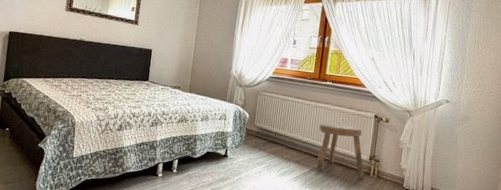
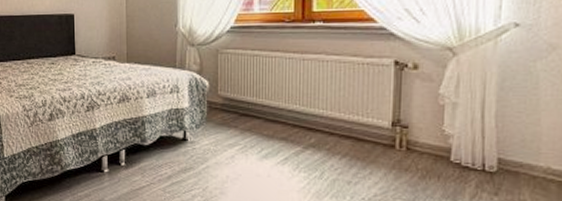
stool: present [316,123,365,176] -> none [310,80,386,151]

